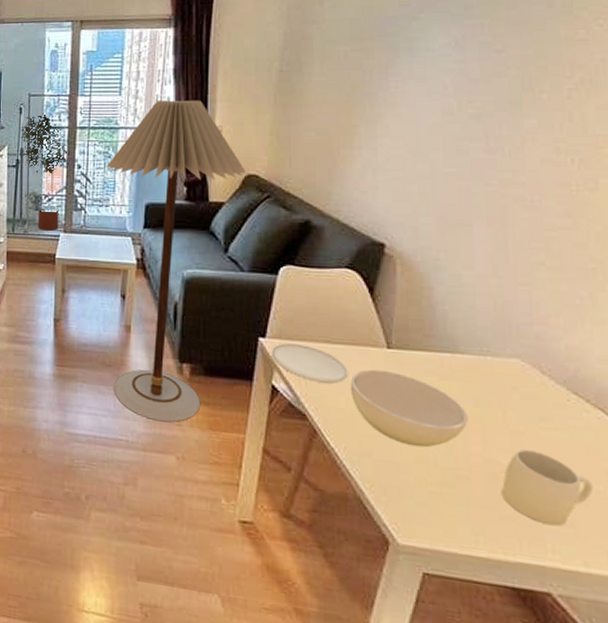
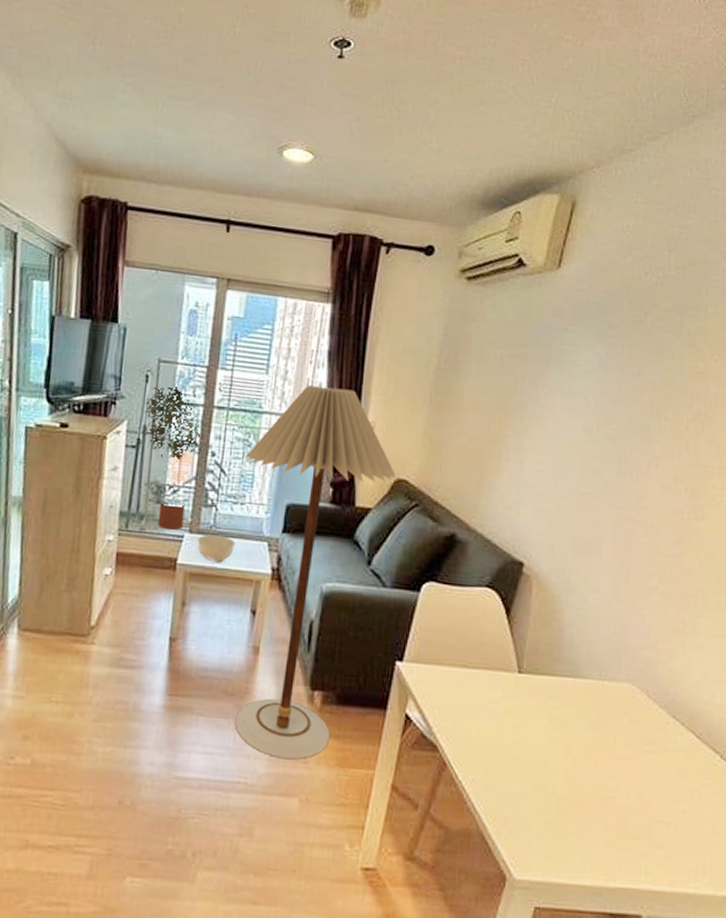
bowl: none [71,233,103,257] -> present [197,534,235,563]
plate: present [271,343,348,384] -> none [407,667,480,711]
bowl: present [350,369,469,448] -> none [481,695,585,776]
mug: present [502,448,593,526] -> none [608,773,681,848]

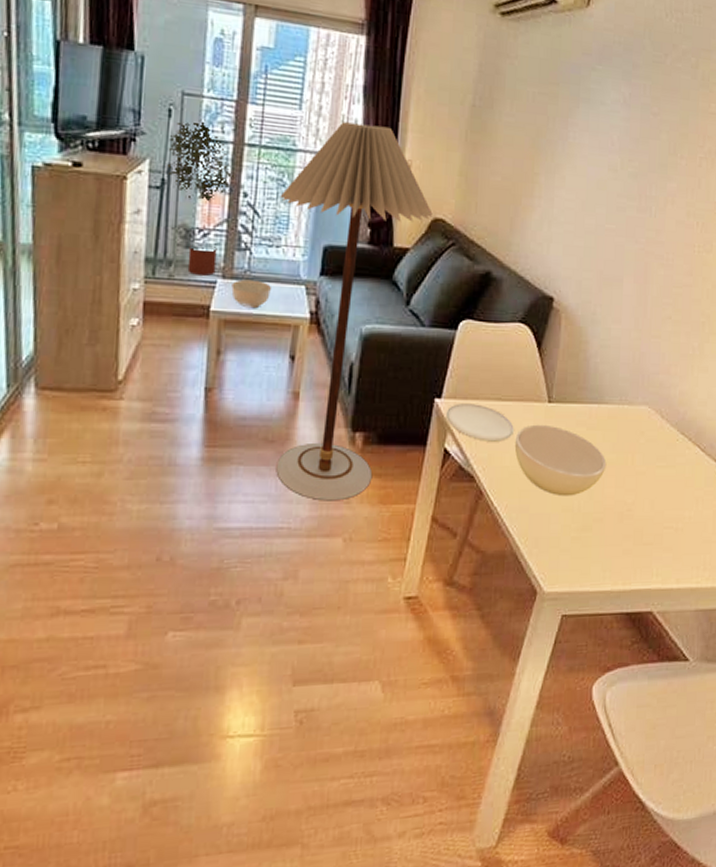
plate: none [407,667,480,711] -> present [445,402,514,442]
bowl: none [481,695,585,776] -> present [514,424,607,497]

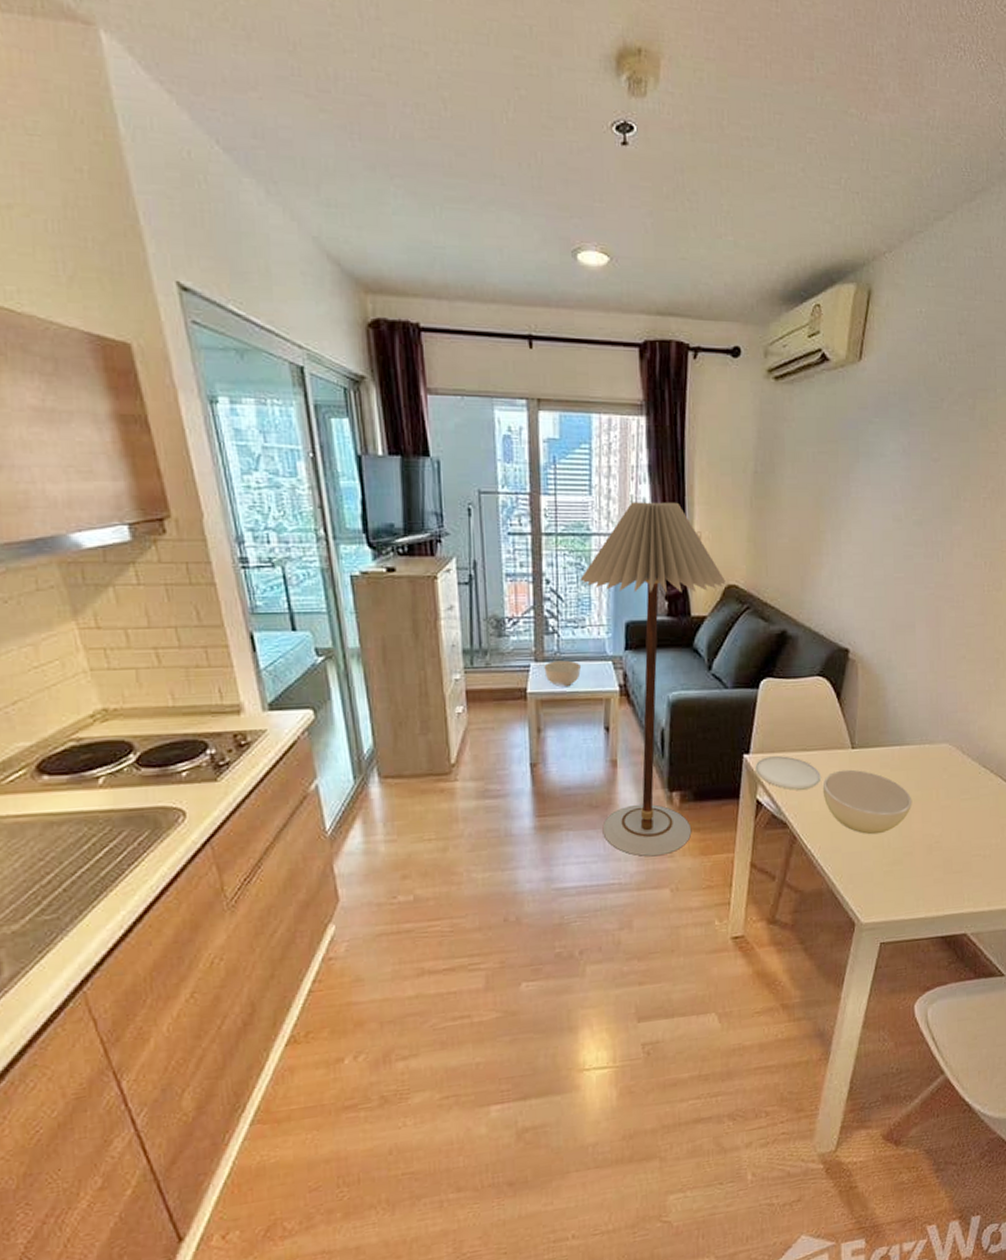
potted tree: present [167,119,235,276] -> none [471,514,537,661]

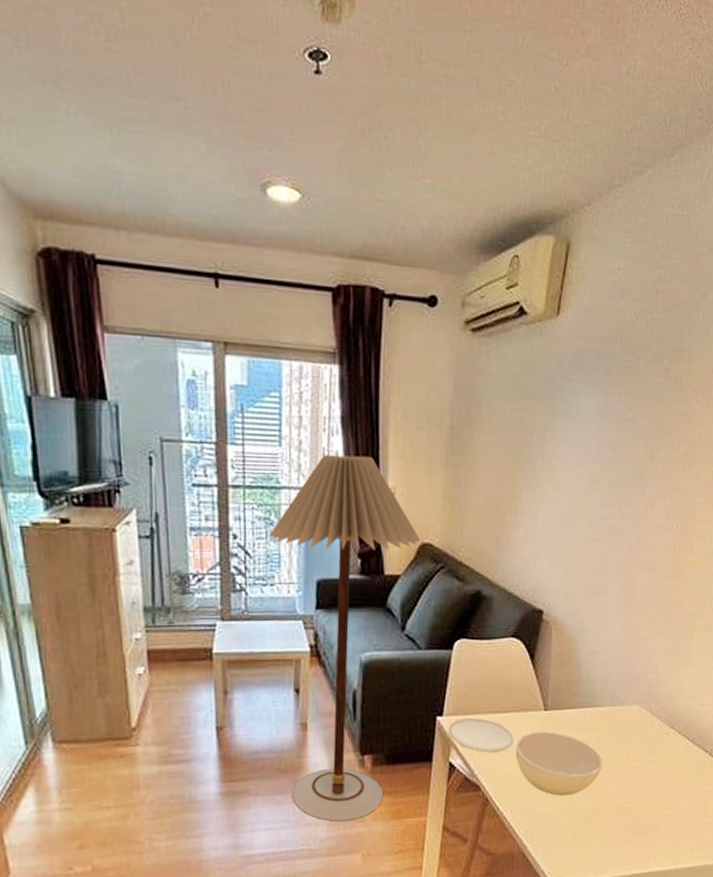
bowl: present [544,660,581,688] -> none [231,619,270,648]

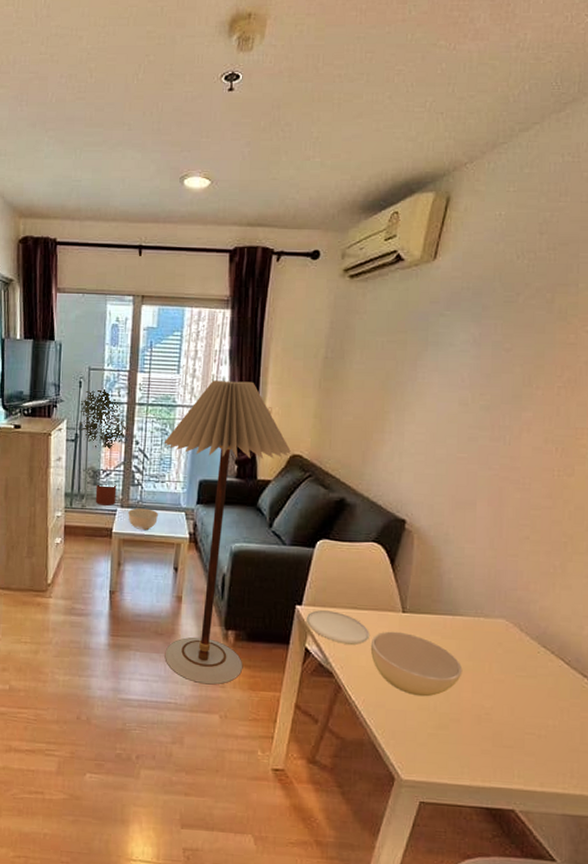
potted tree: none [152,464,223,620] -> present [79,387,129,506]
bowl: none [231,619,270,648] -> present [128,508,158,531]

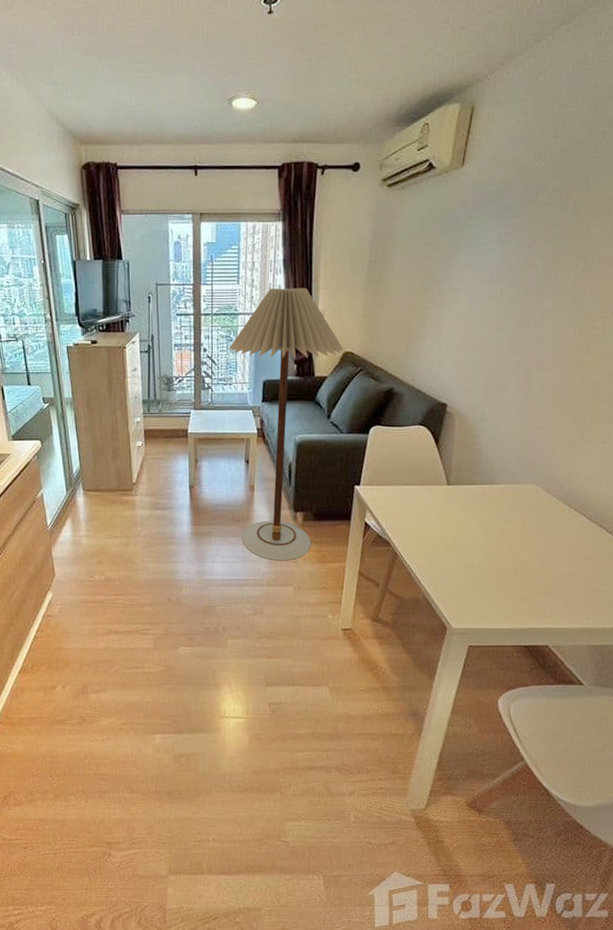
potted tree: present [79,387,129,506] -> none [150,300,197,409]
bowl: present [128,508,158,531] -> none [201,409,228,430]
plate: present [306,609,369,645] -> none [364,487,420,516]
bowl: present [370,631,463,697] -> none [421,502,501,556]

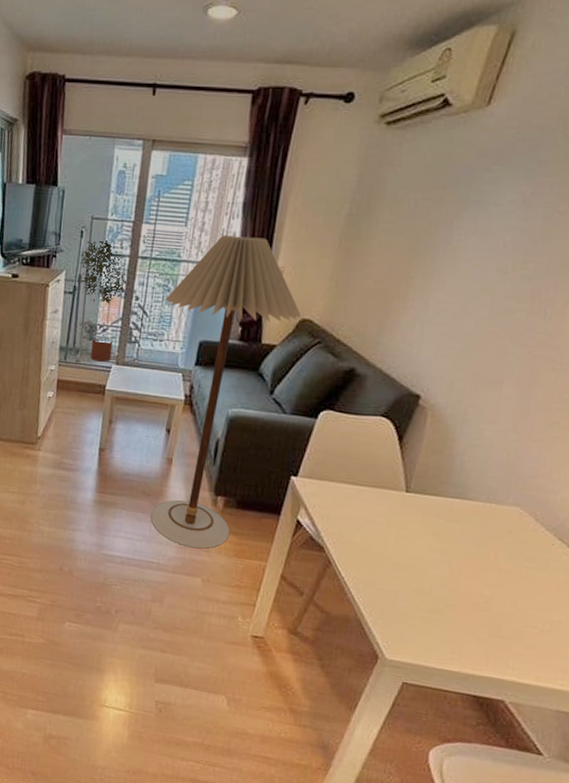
potted tree: none [150,300,197,409] -> present [78,238,130,362]

